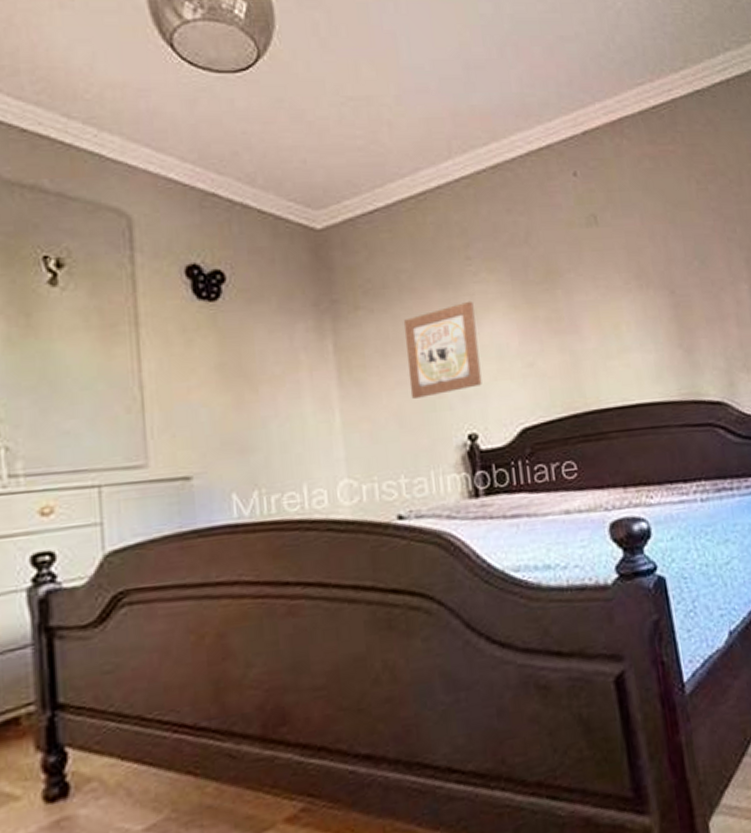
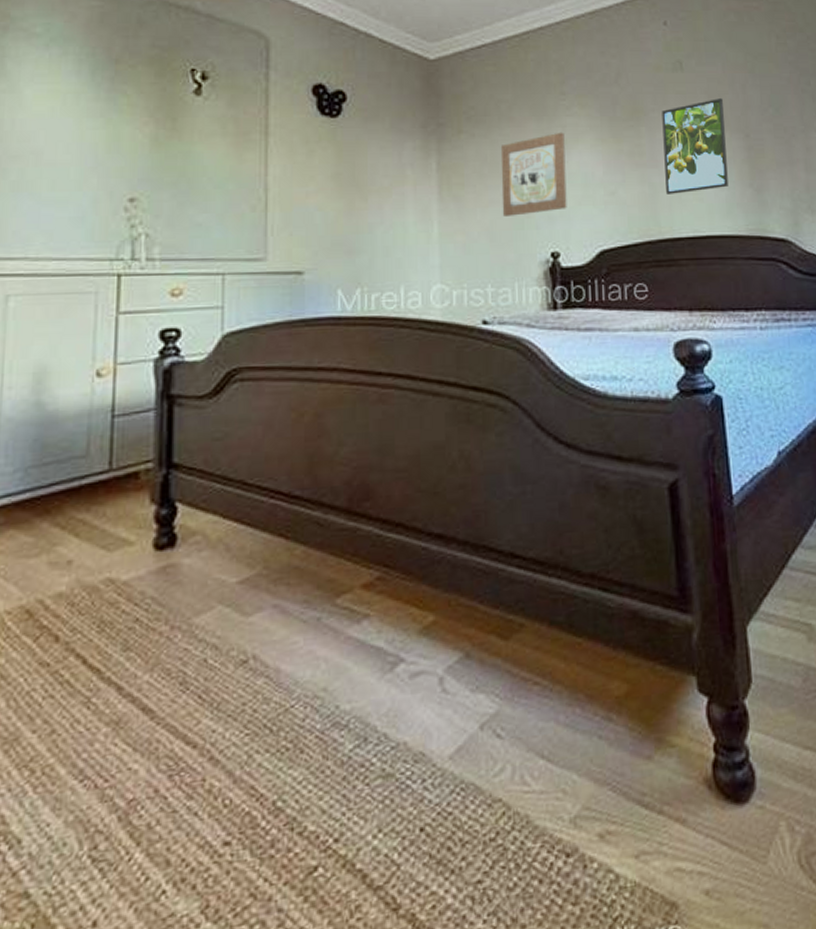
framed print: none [578,252,656,362] -> present [662,97,728,194]

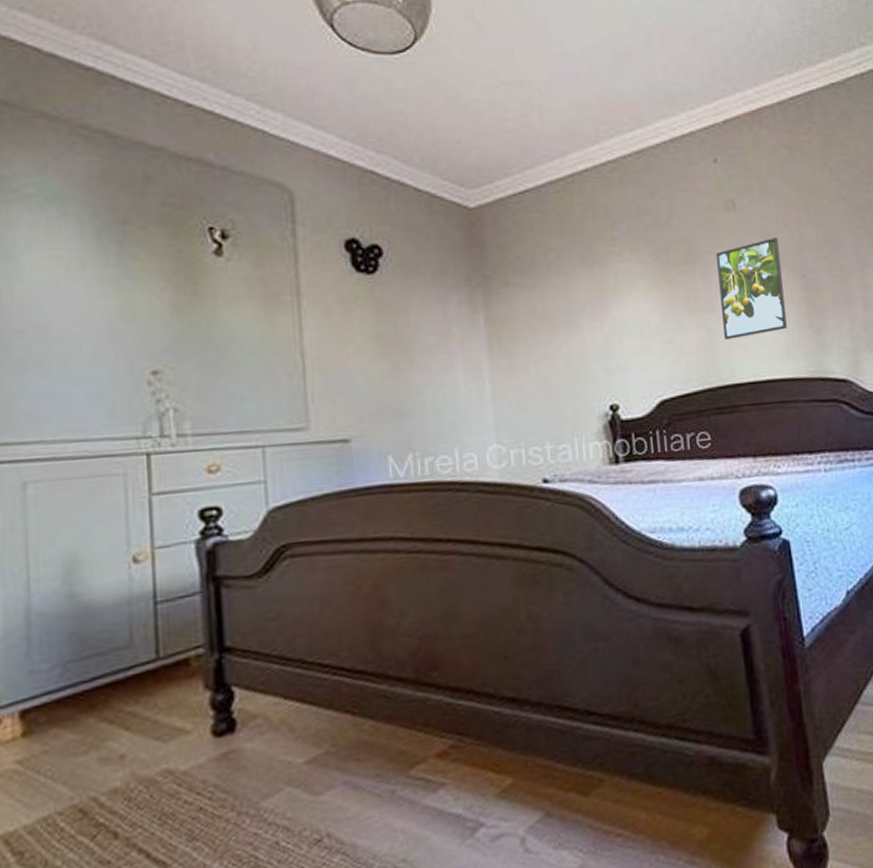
wall art: present [500,132,567,216] -> none [550,279,624,370]

